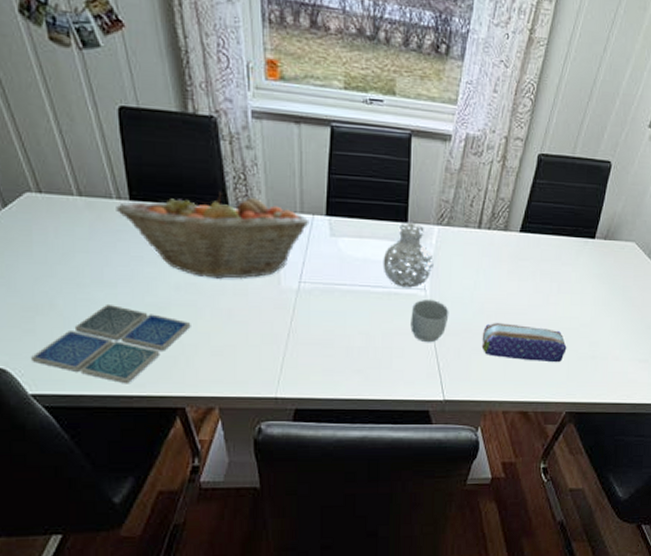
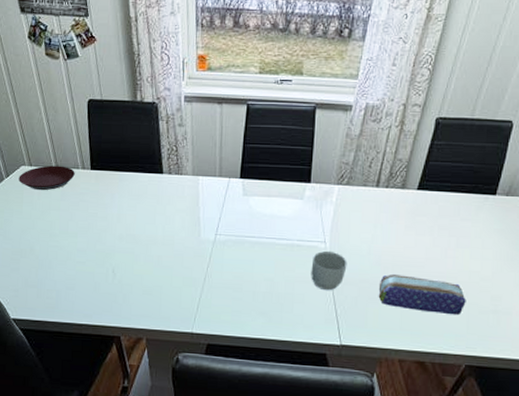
plate: none [23,193,107,227] -> present [18,165,75,191]
drink coaster: present [31,303,191,384] -> none [15,250,129,315]
fruit basket: present [116,191,309,279] -> none [81,161,226,232]
vase: present [383,222,434,288] -> none [287,182,334,241]

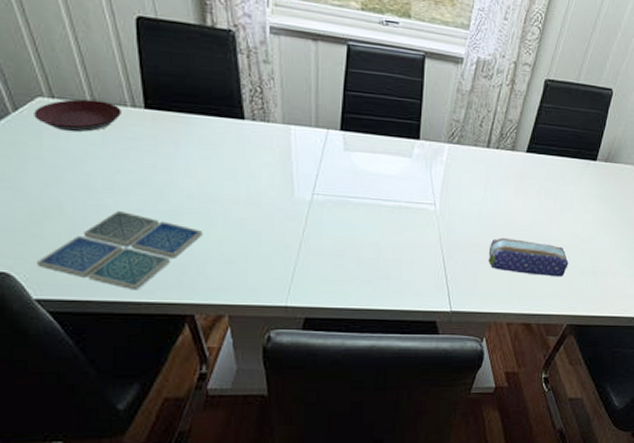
drink coaster: none [15,250,129,315] -> present [37,210,203,291]
mug: present [311,251,347,291] -> none [420,214,458,256]

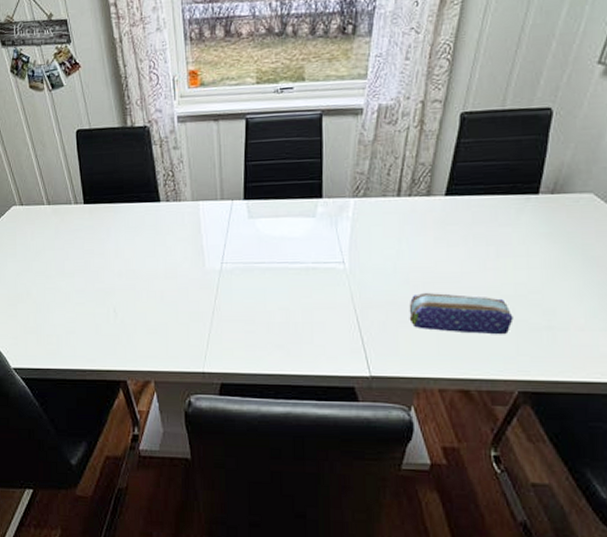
plate: present [34,99,121,132] -> none [10,202,68,231]
drink coaster: present [37,210,203,291] -> none [14,291,131,359]

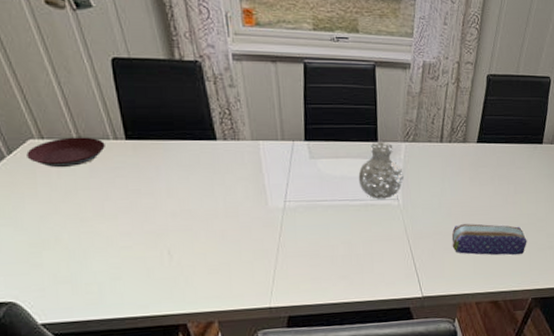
plate: none [10,202,68,231] -> present [26,137,105,168]
vase: none [299,197,351,262] -> present [358,141,404,199]

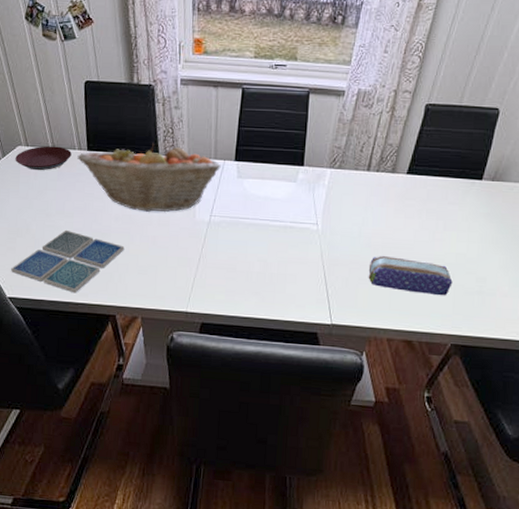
drink coaster: none [40,234,188,307] -> present [11,229,125,293]
fruit basket: none [113,126,290,204] -> present [77,143,221,213]
vase: present [358,141,404,199] -> none [280,165,326,223]

